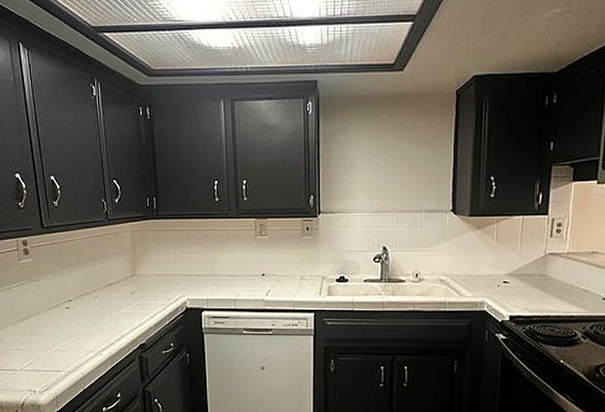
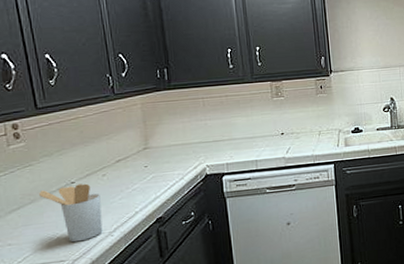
utensil holder: none [43,303,93,356] -> present [39,183,103,243]

